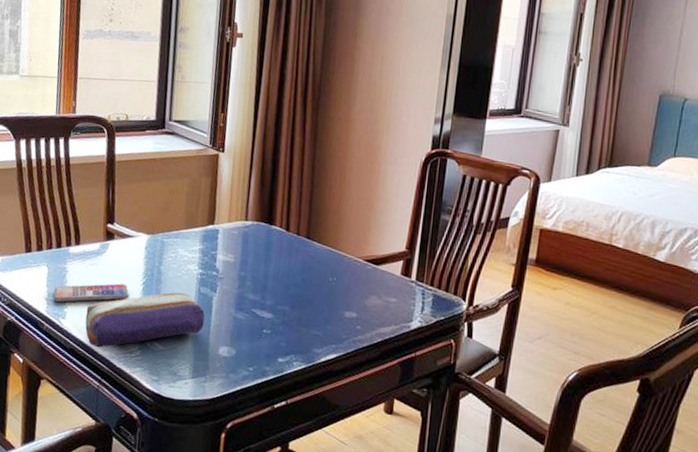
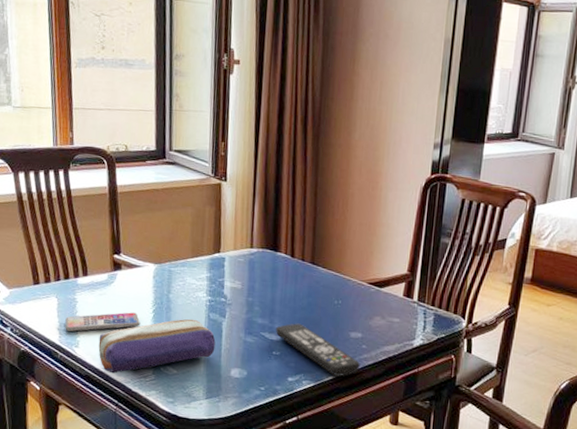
remote control: none [266,300,355,360] -> present [275,323,361,377]

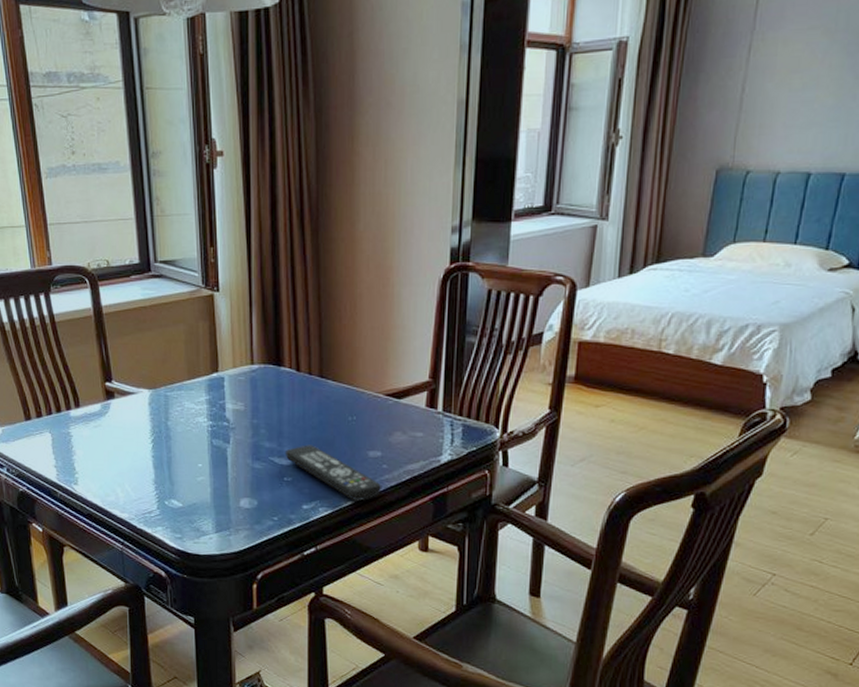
smartphone: present [65,312,140,332] -> none [61,444,139,468]
pencil case: present [98,319,216,374] -> none [98,447,221,511]

